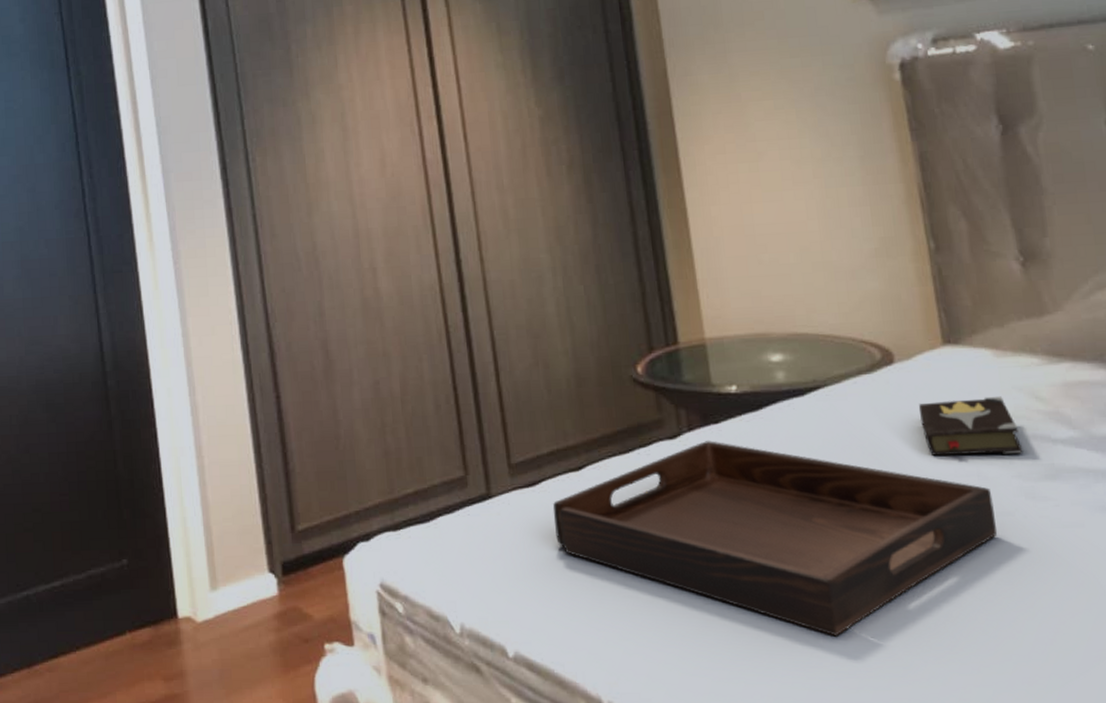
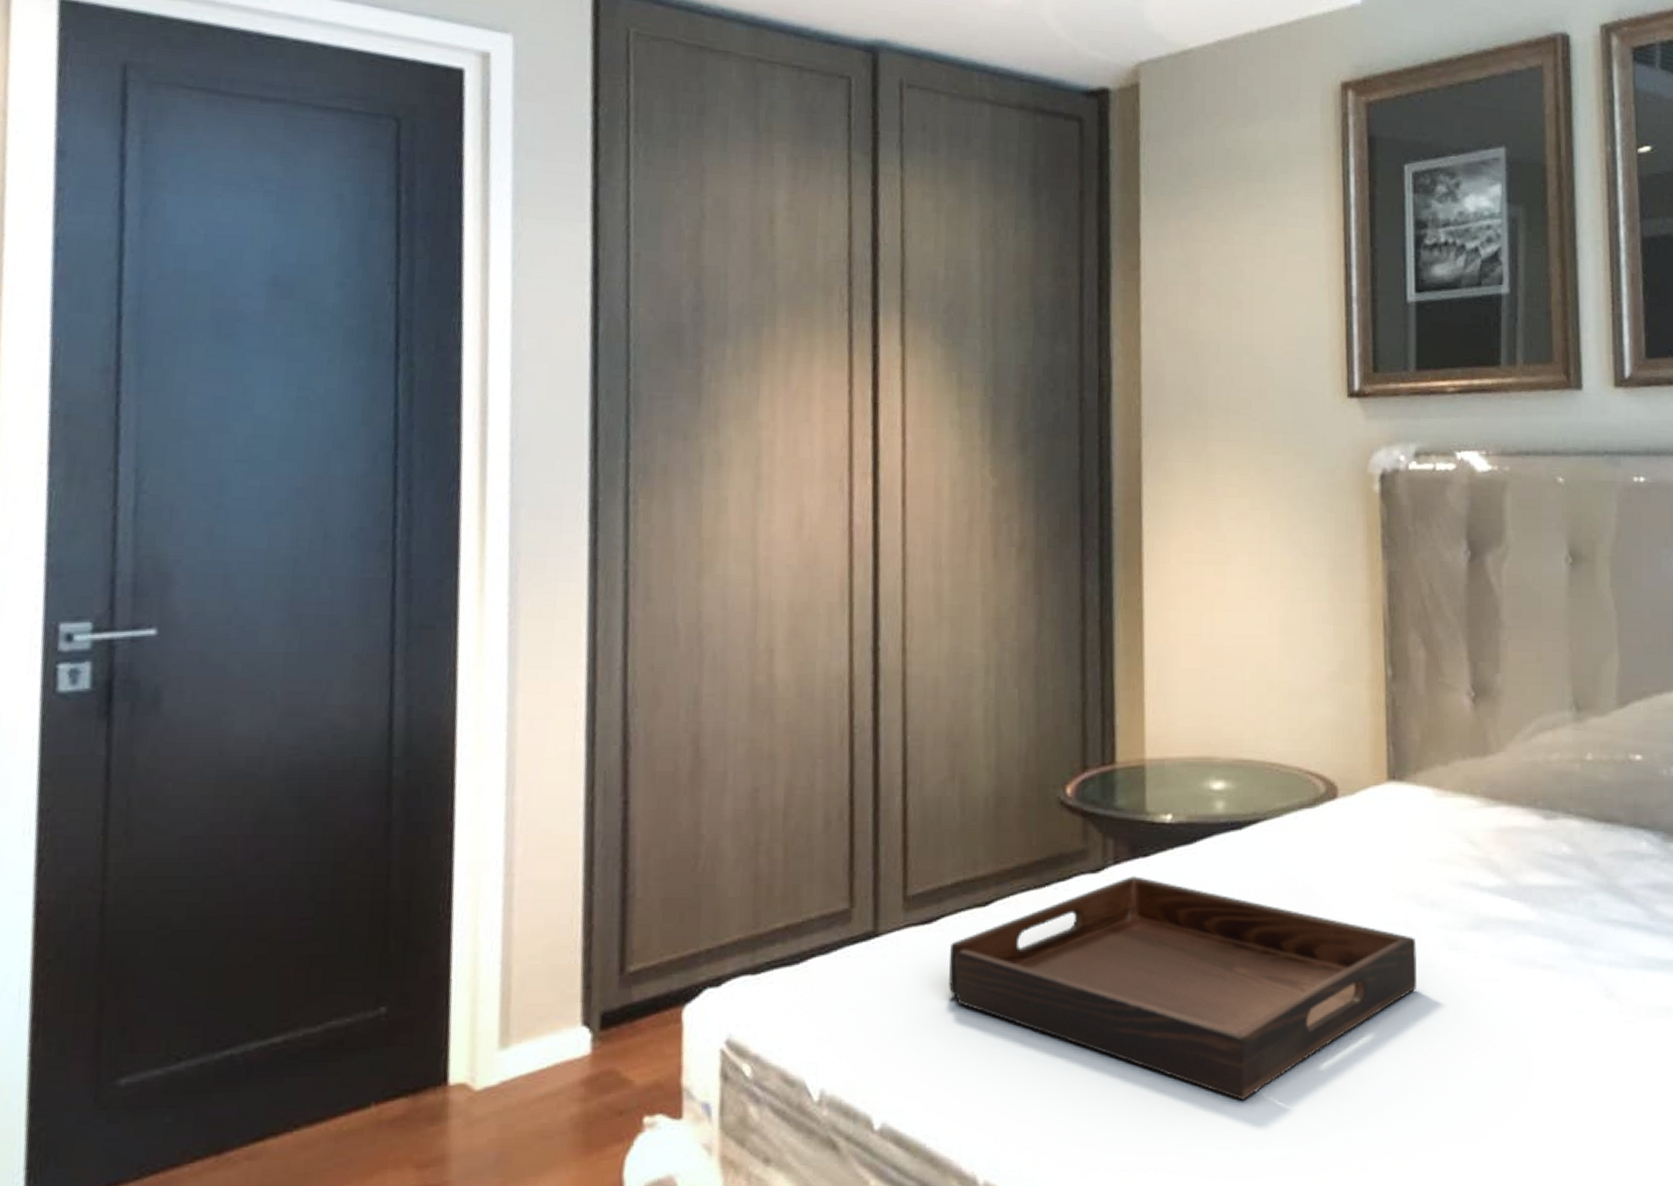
hardback book: present [919,396,1024,456] -> none [1356,839,1452,901]

